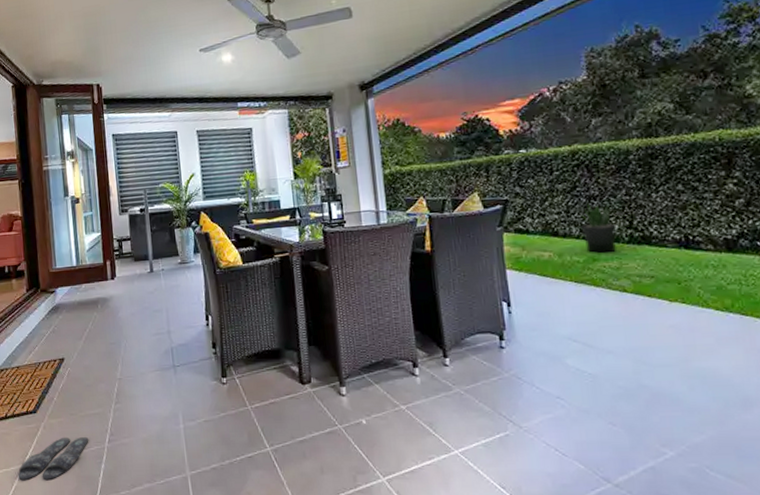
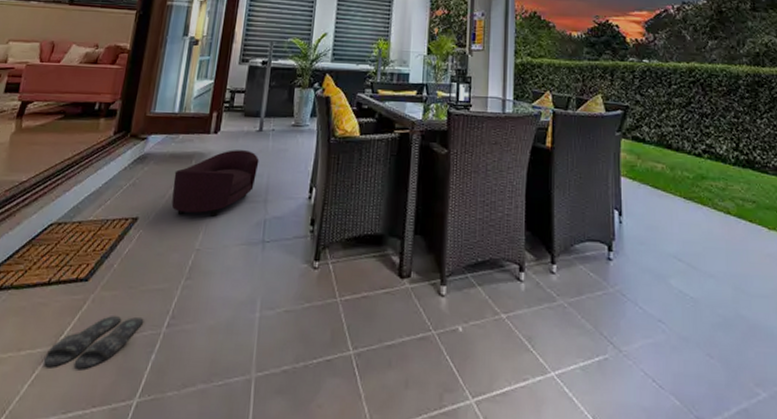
dog bed: none [85,290,157,352] -> present [171,150,259,217]
planter: present [580,203,616,253] -> none [692,120,724,172]

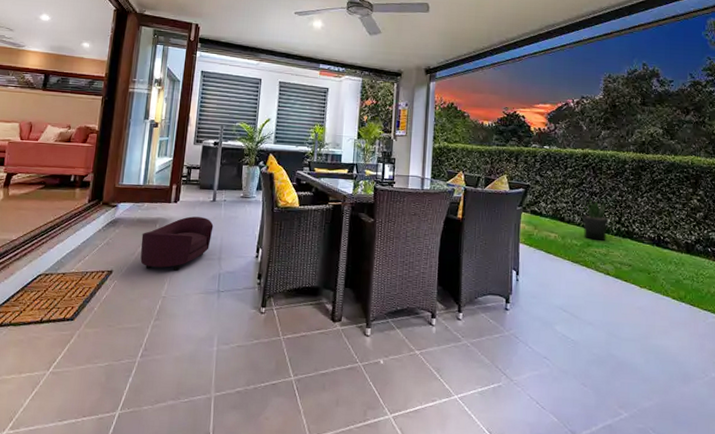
slippers: present [44,316,144,370] -> none [41,348,122,389]
planter: none [692,120,724,172] -> present [582,198,608,241]

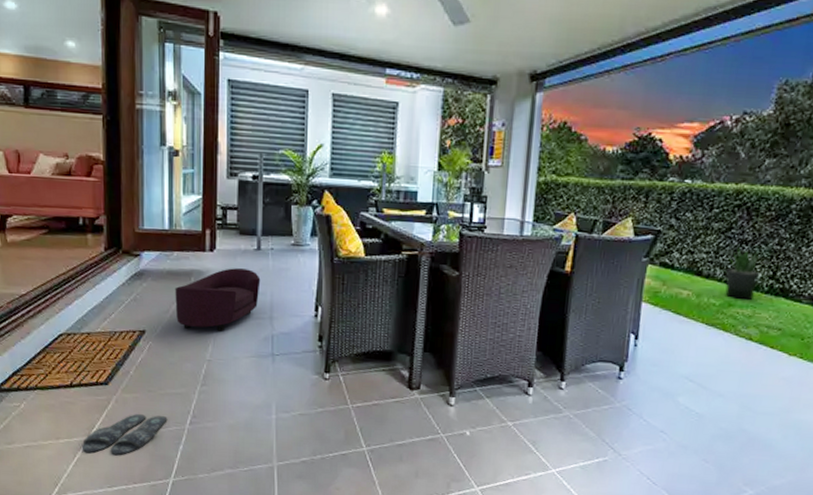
slippers: none [41,348,122,389] -> present [82,414,168,456]

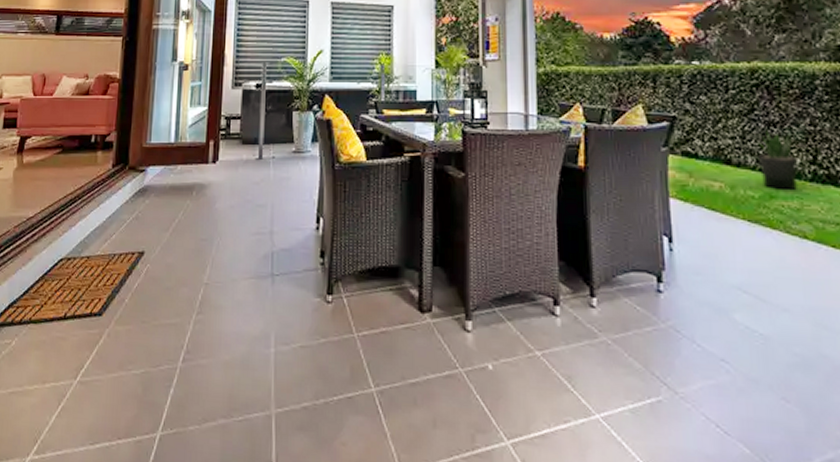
slippers: present [82,414,168,456] -> none [68,350,160,403]
dog bed: present [175,268,261,331] -> none [175,180,262,250]

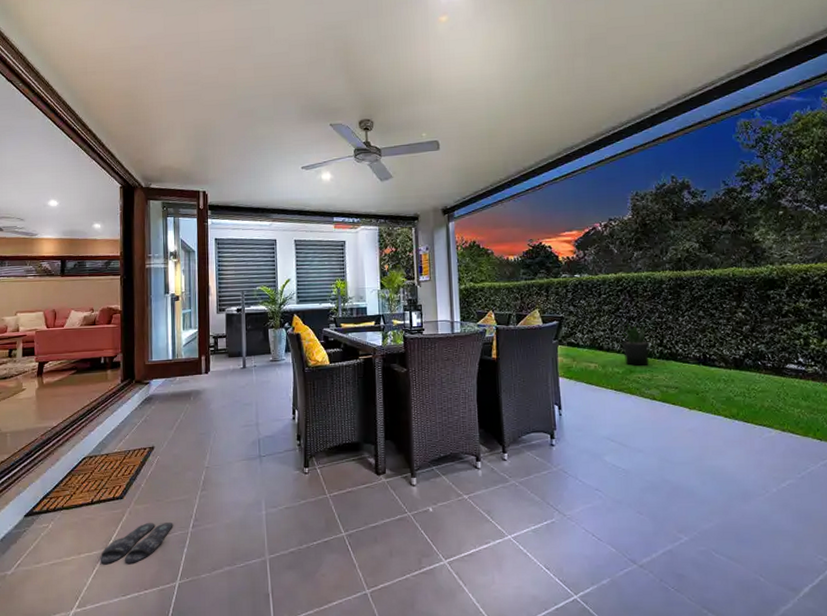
slippers: none [68,350,160,403] -> present [101,523,173,565]

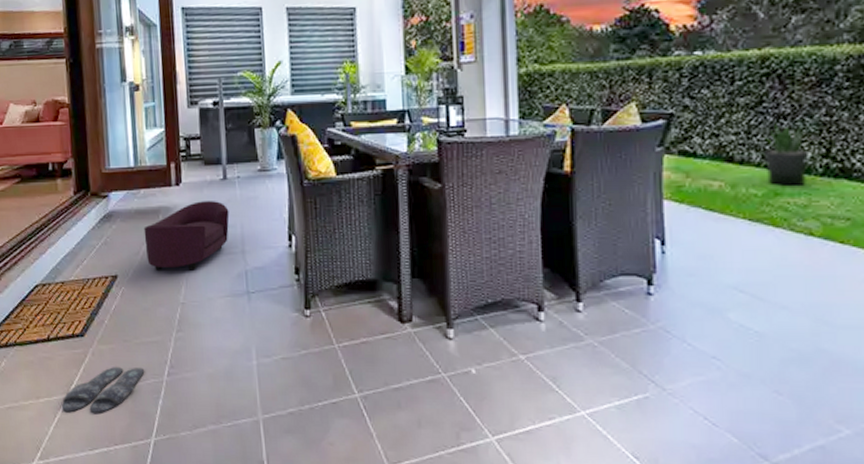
dog bed: none [177,385,247,441] -> present [143,201,230,271]

